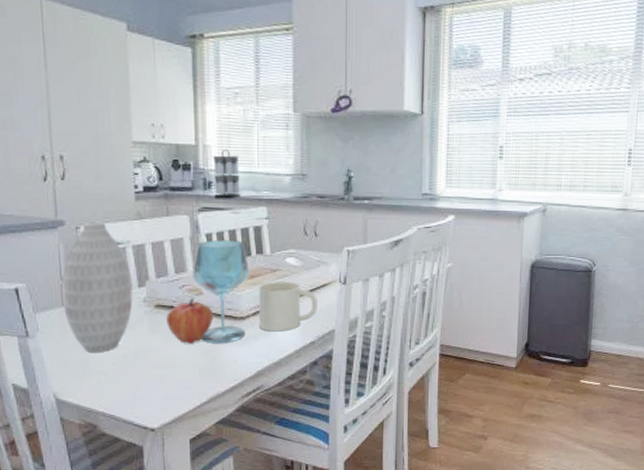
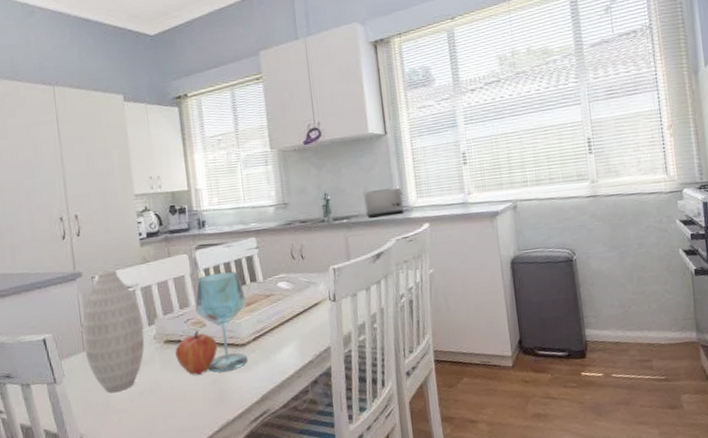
spice rack: present [213,149,241,199] -> none [204,190,232,236]
mug: present [258,282,318,332] -> none [255,304,312,355]
toaster: none [389,172,432,202] -> present [363,187,405,218]

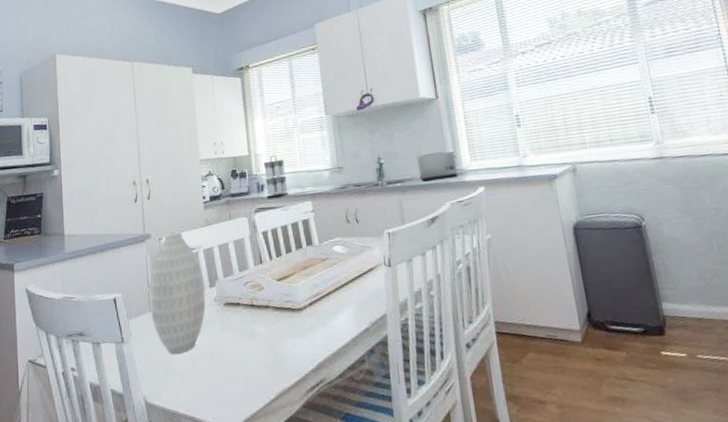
fruit: present [175,330,218,375] -> none [234,294,275,340]
wine glass: present [195,271,248,373] -> none [253,234,304,337]
spice rack: none [204,190,232,236] -> present [263,155,289,199]

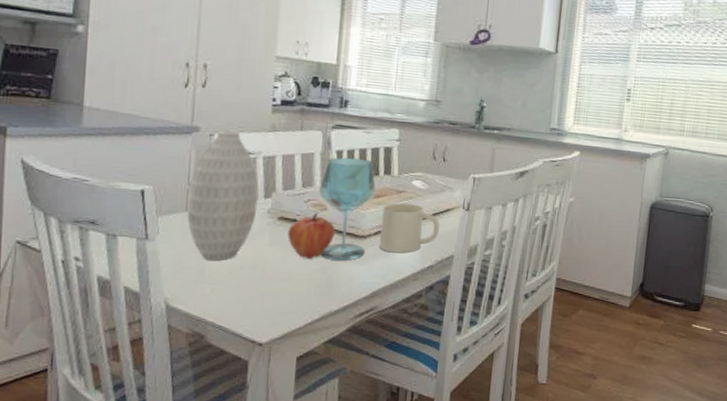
fruit: none [234,294,275,340] -> present [288,213,336,259]
wine glass: none [253,234,304,337] -> present [319,157,377,261]
spice rack: present [263,155,289,199] -> none [349,71,377,119]
mug: none [311,269,368,321] -> present [379,203,440,253]
toaster: present [416,150,458,182] -> none [519,106,561,136]

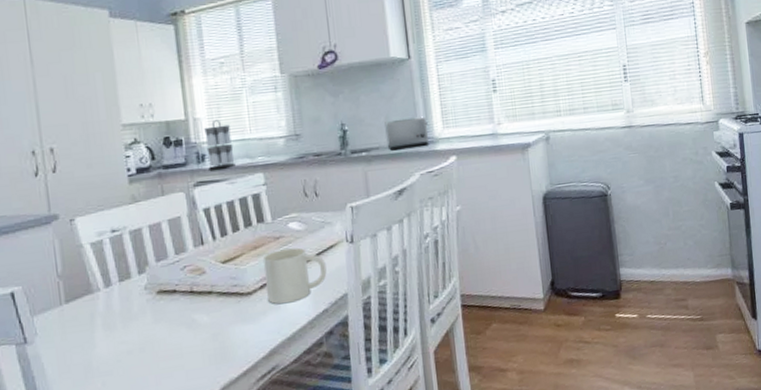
vase: present [187,130,259,261] -> none [58,210,134,352]
fruit: present [288,213,336,259] -> none [169,279,220,330]
wine glass: present [319,157,377,261] -> none [193,211,254,326]
spice rack: none [349,71,377,119] -> present [204,120,236,171]
toaster: none [519,106,561,136] -> present [385,116,429,151]

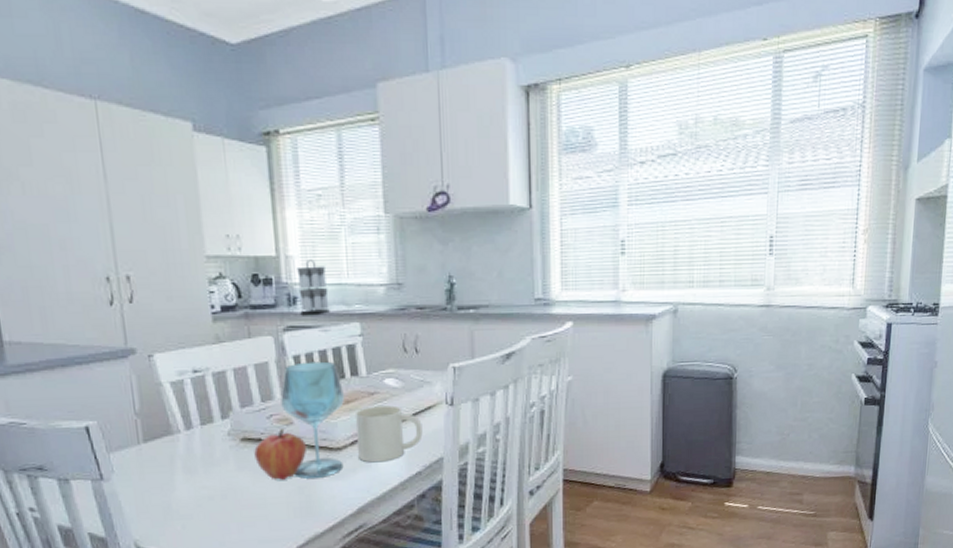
fruit: none [169,279,220,330] -> present [254,429,308,480]
wine glass: none [193,211,254,326] -> present [280,361,346,479]
toaster: present [385,116,429,151] -> none [497,275,545,310]

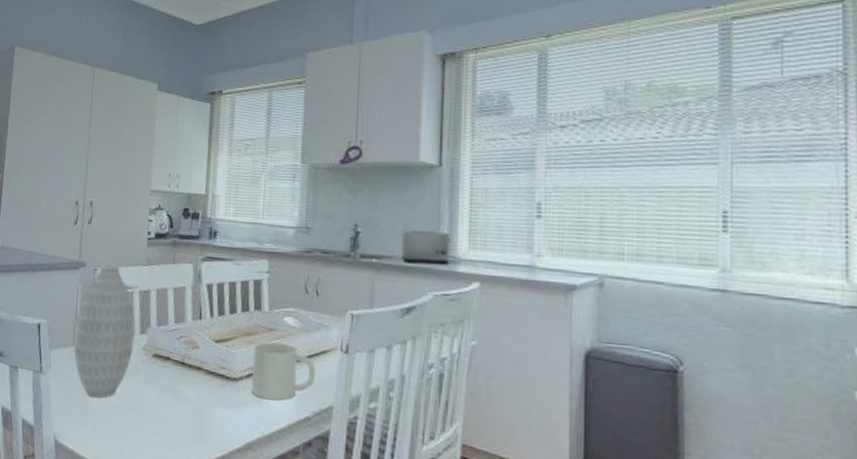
vase: none [136,348,216,494] -> present [74,264,136,398]
fruit: present [254,429,308,480] -> none [161,351,208,401]
wine glass: present [280,361,346,479] -> none [190,291,247,406]
spice rack: present [297,259,330,316] -> none [218,199,245,250]
toaster: none [497,275,545,310] -> present [401,230,451,264]

